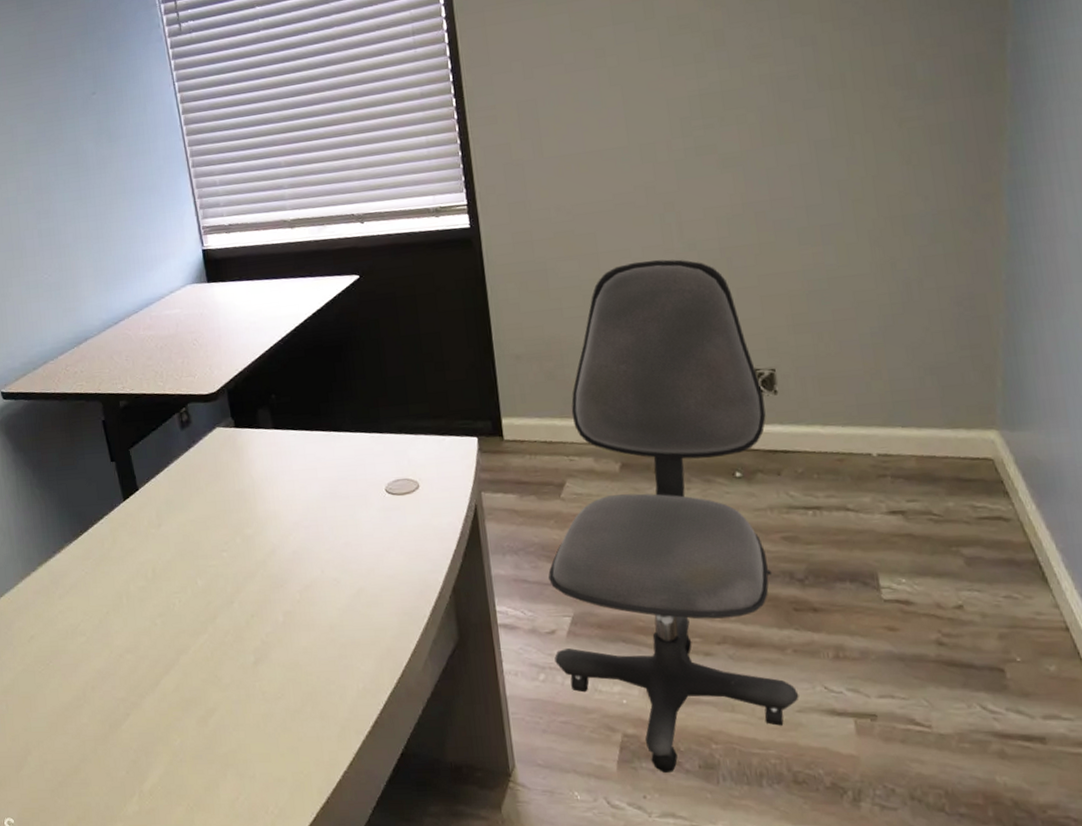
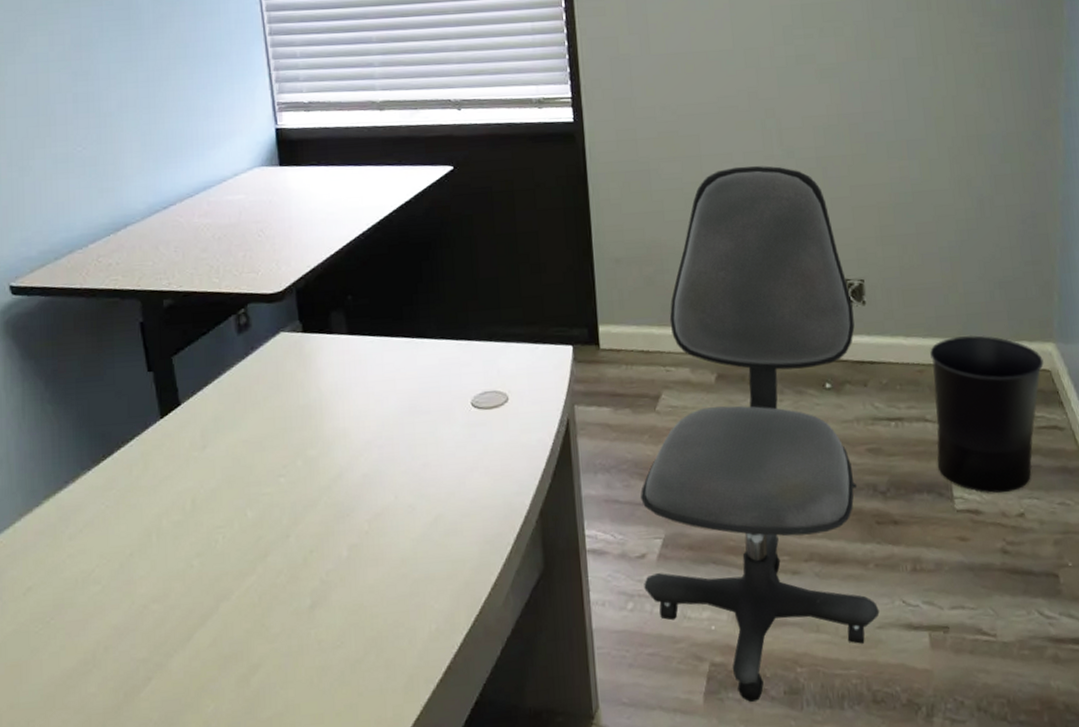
waste bin: none [851,423,985,584] -> present [930,335,1044,493]

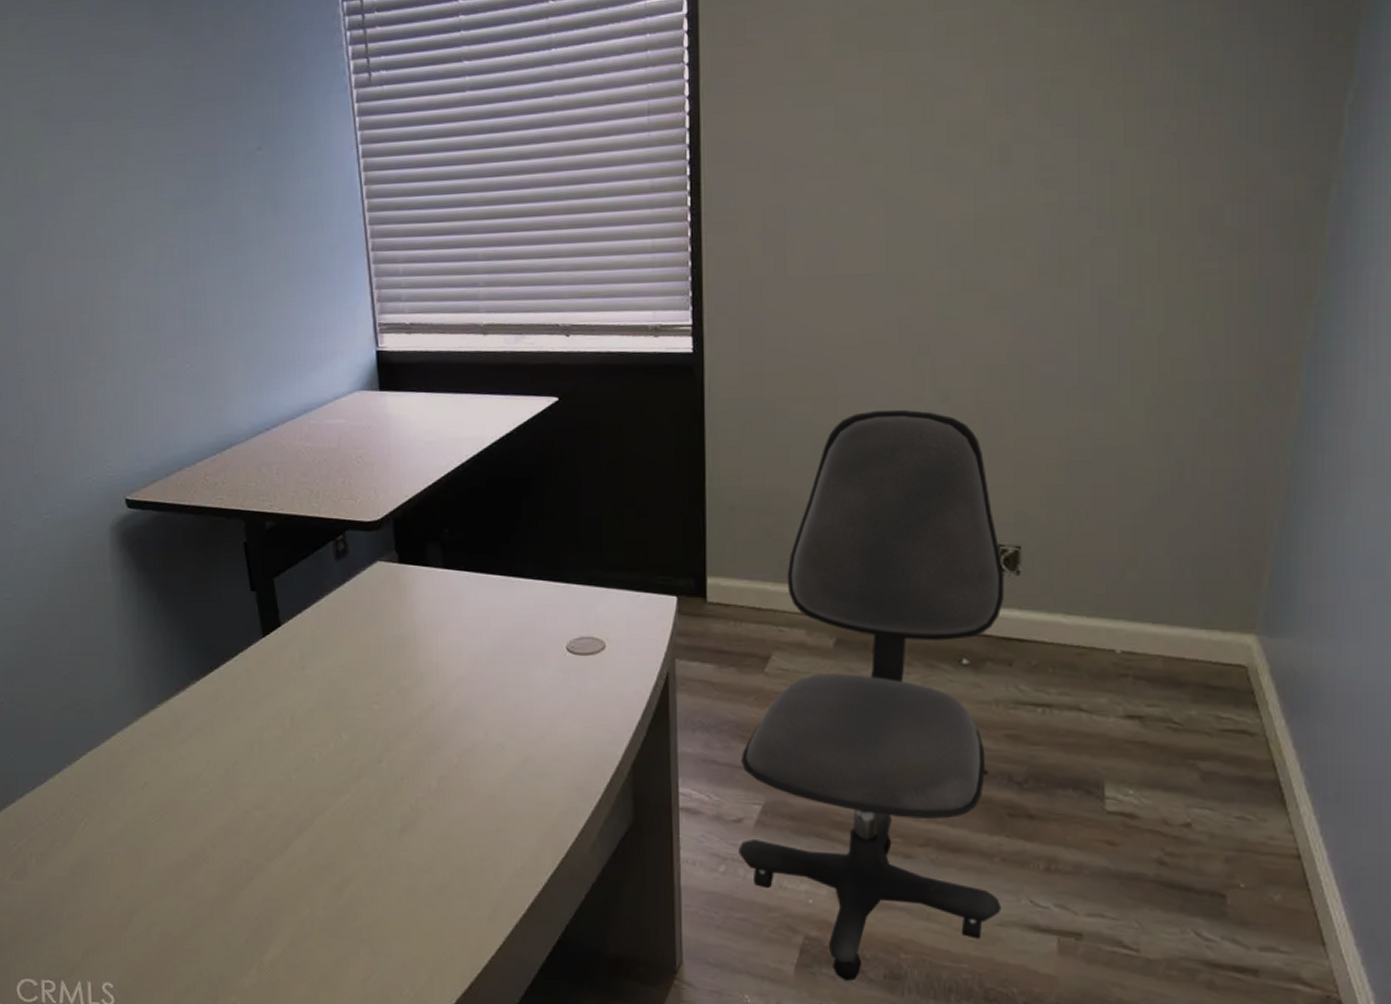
waste bin: present [930,335,1044,493] -> none [1089,618,1239,798]

